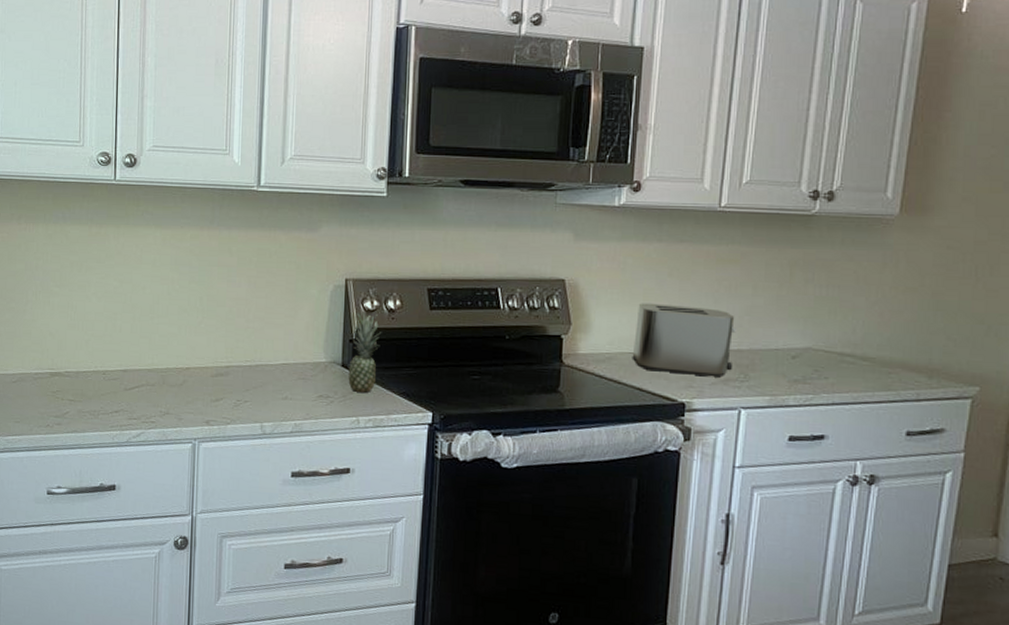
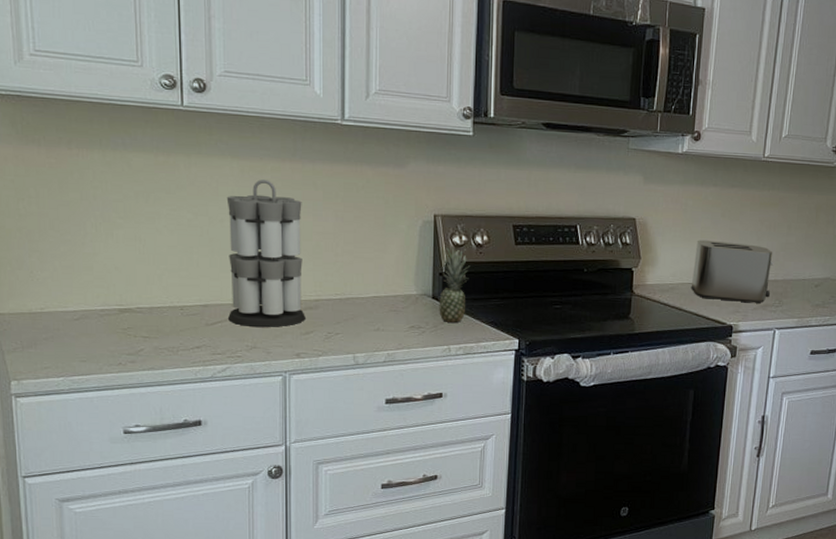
spice rack: none [145,247,218,394] -> present [226,179,305,327]

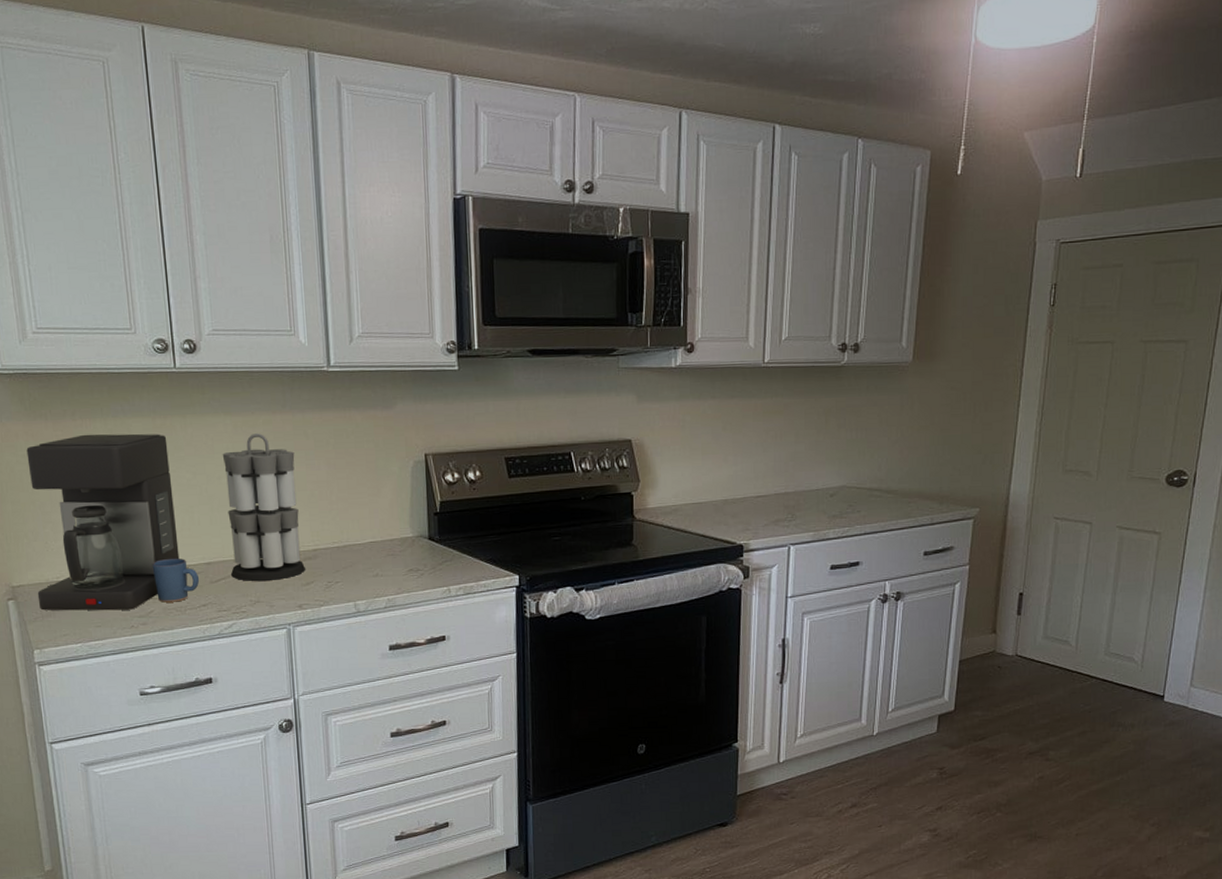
coffee maker: none [15,164,175,347] -> present [26,433,180,611]
mug: none [145,297,195,342] -> present [152,558,200,603]
fruit: present [439,247,471,323] -> none [435,486,465,563]
toaster: present [691,240,774,304] -> none [695,456,783,520]

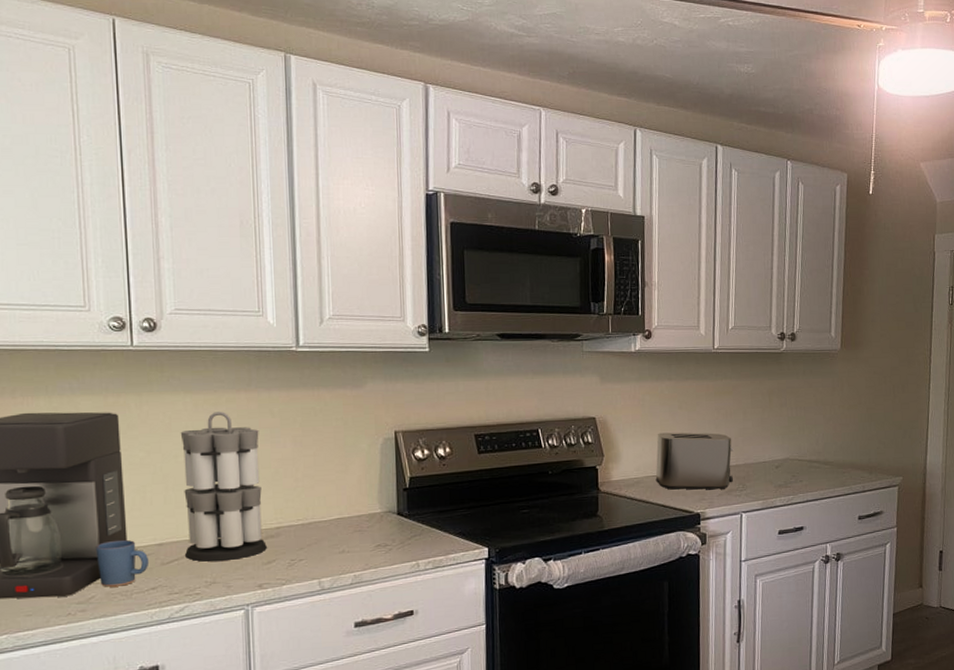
toaster: none [695,456,783,520] -> present [655,432,734,490]

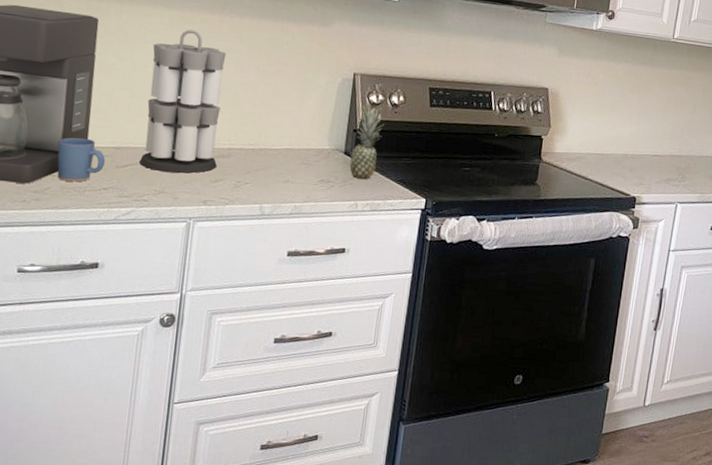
fruit: none [404,462,435,537] -> present [349,105,385,179]
toaster: present [655,432,734,490] -> none [597,112,679,177]

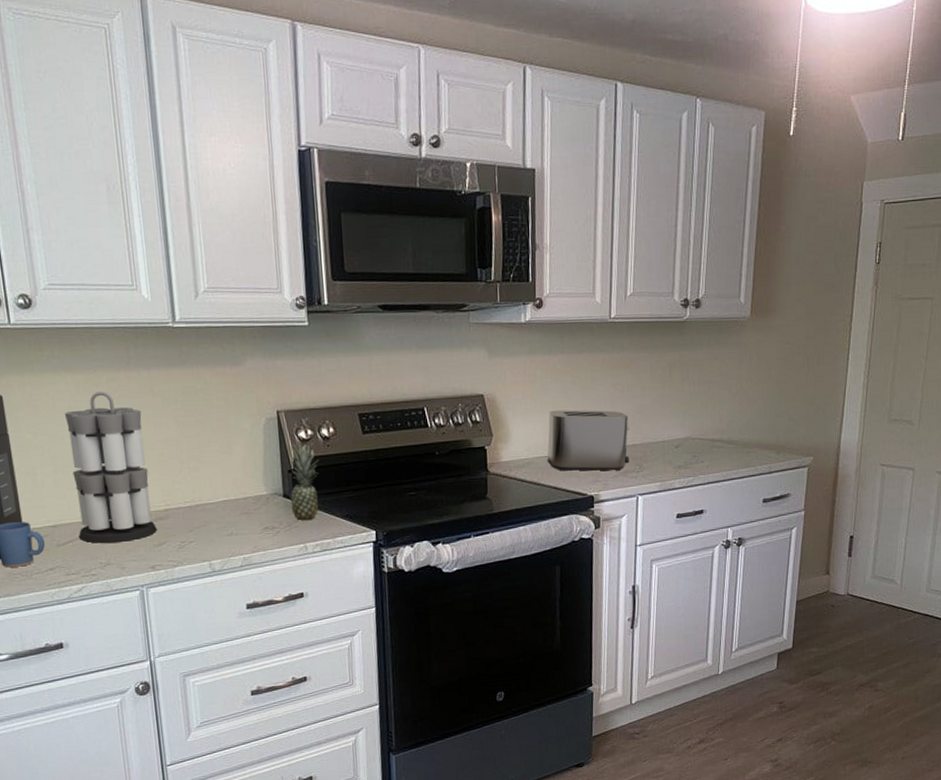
toaster: none [597,112,679,177] -> present [547,409,631,471]

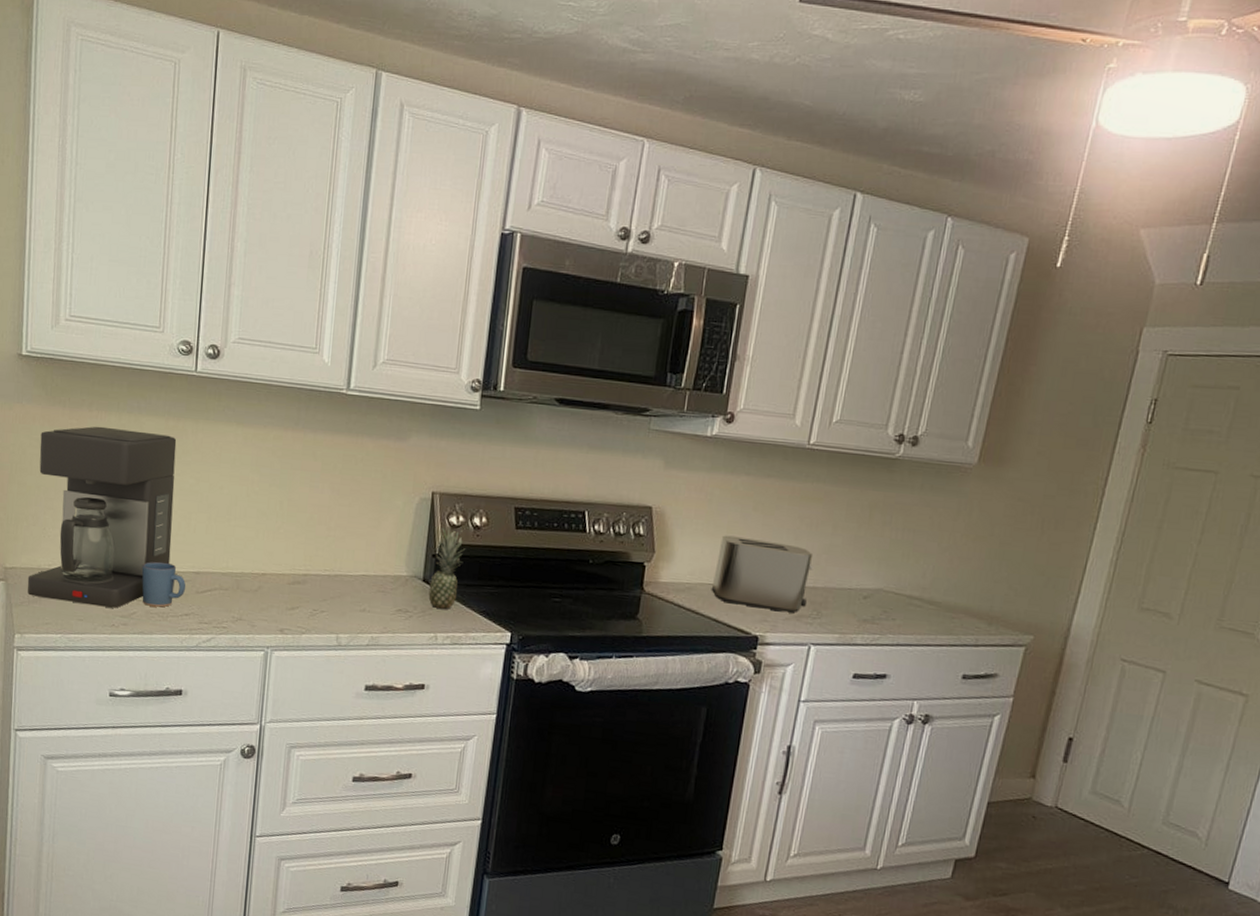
spice rack: present [64,391,157,543] -> none [218,447,300,600]

